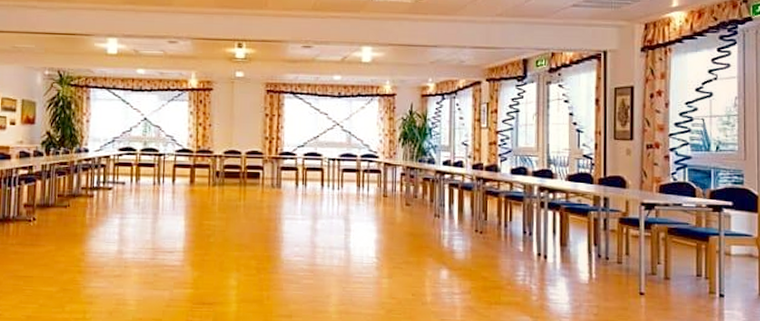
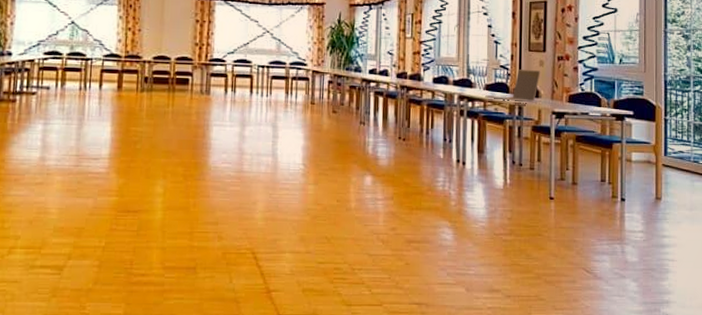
laptop: none [567,158,628,193] -> present [485,69,541,102]

